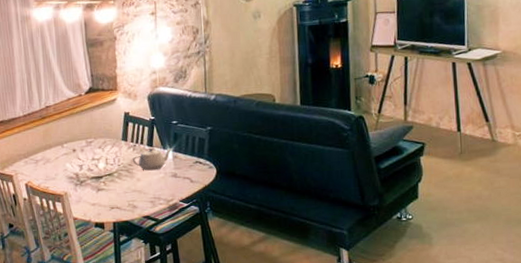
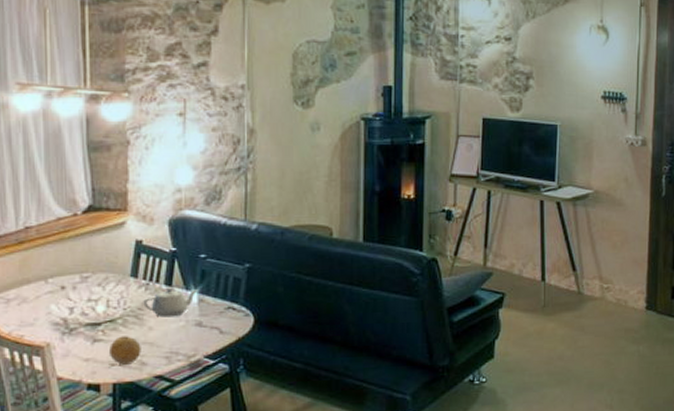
fruit: none [109,186,133,209] -> present [109,336,141,366]

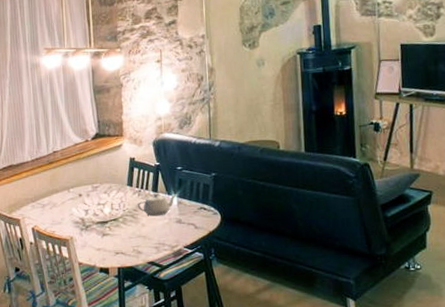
fruit: present [109,336,141,366] -> none [114,231,137,254]

